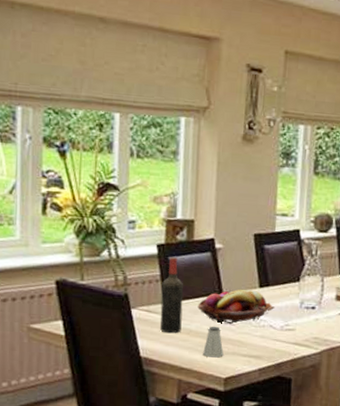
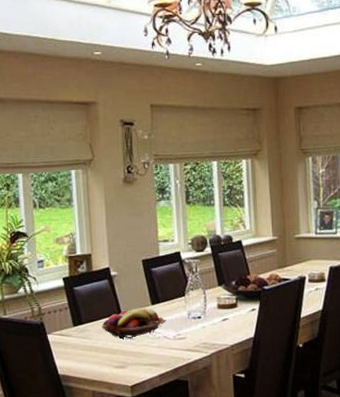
wine bottle: present [160,256,184,334] -> none [70,286,90,352]
saltshaker: present [203,326,224,358] -> none [110,342,128,369]

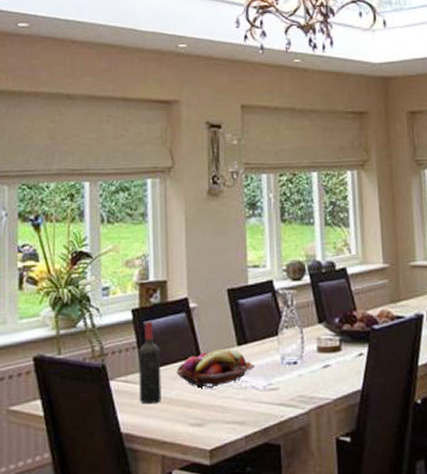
wine bottle: none [70,286,90,352] -> present [139,320,161,404]

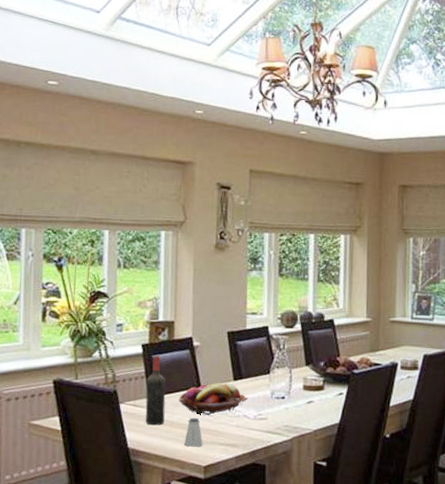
saltshaker: none [185,392,207,427] -> present [184,417,203,447]

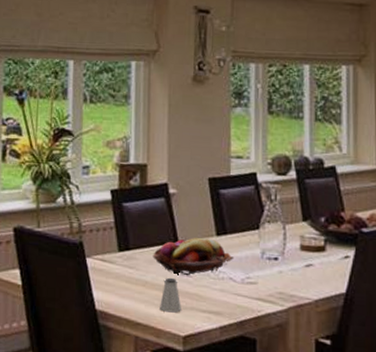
wine bottle: present [145,354,166,426] -> none [115,202,138,285]

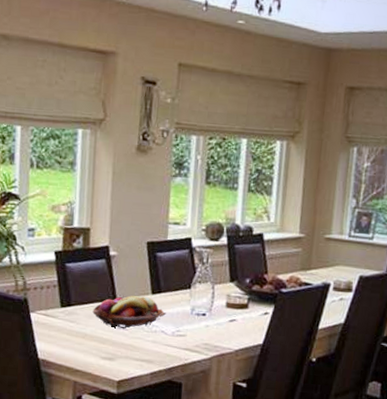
saltshaker: present [160,277,182,313] -> none [97,330,117,361]

